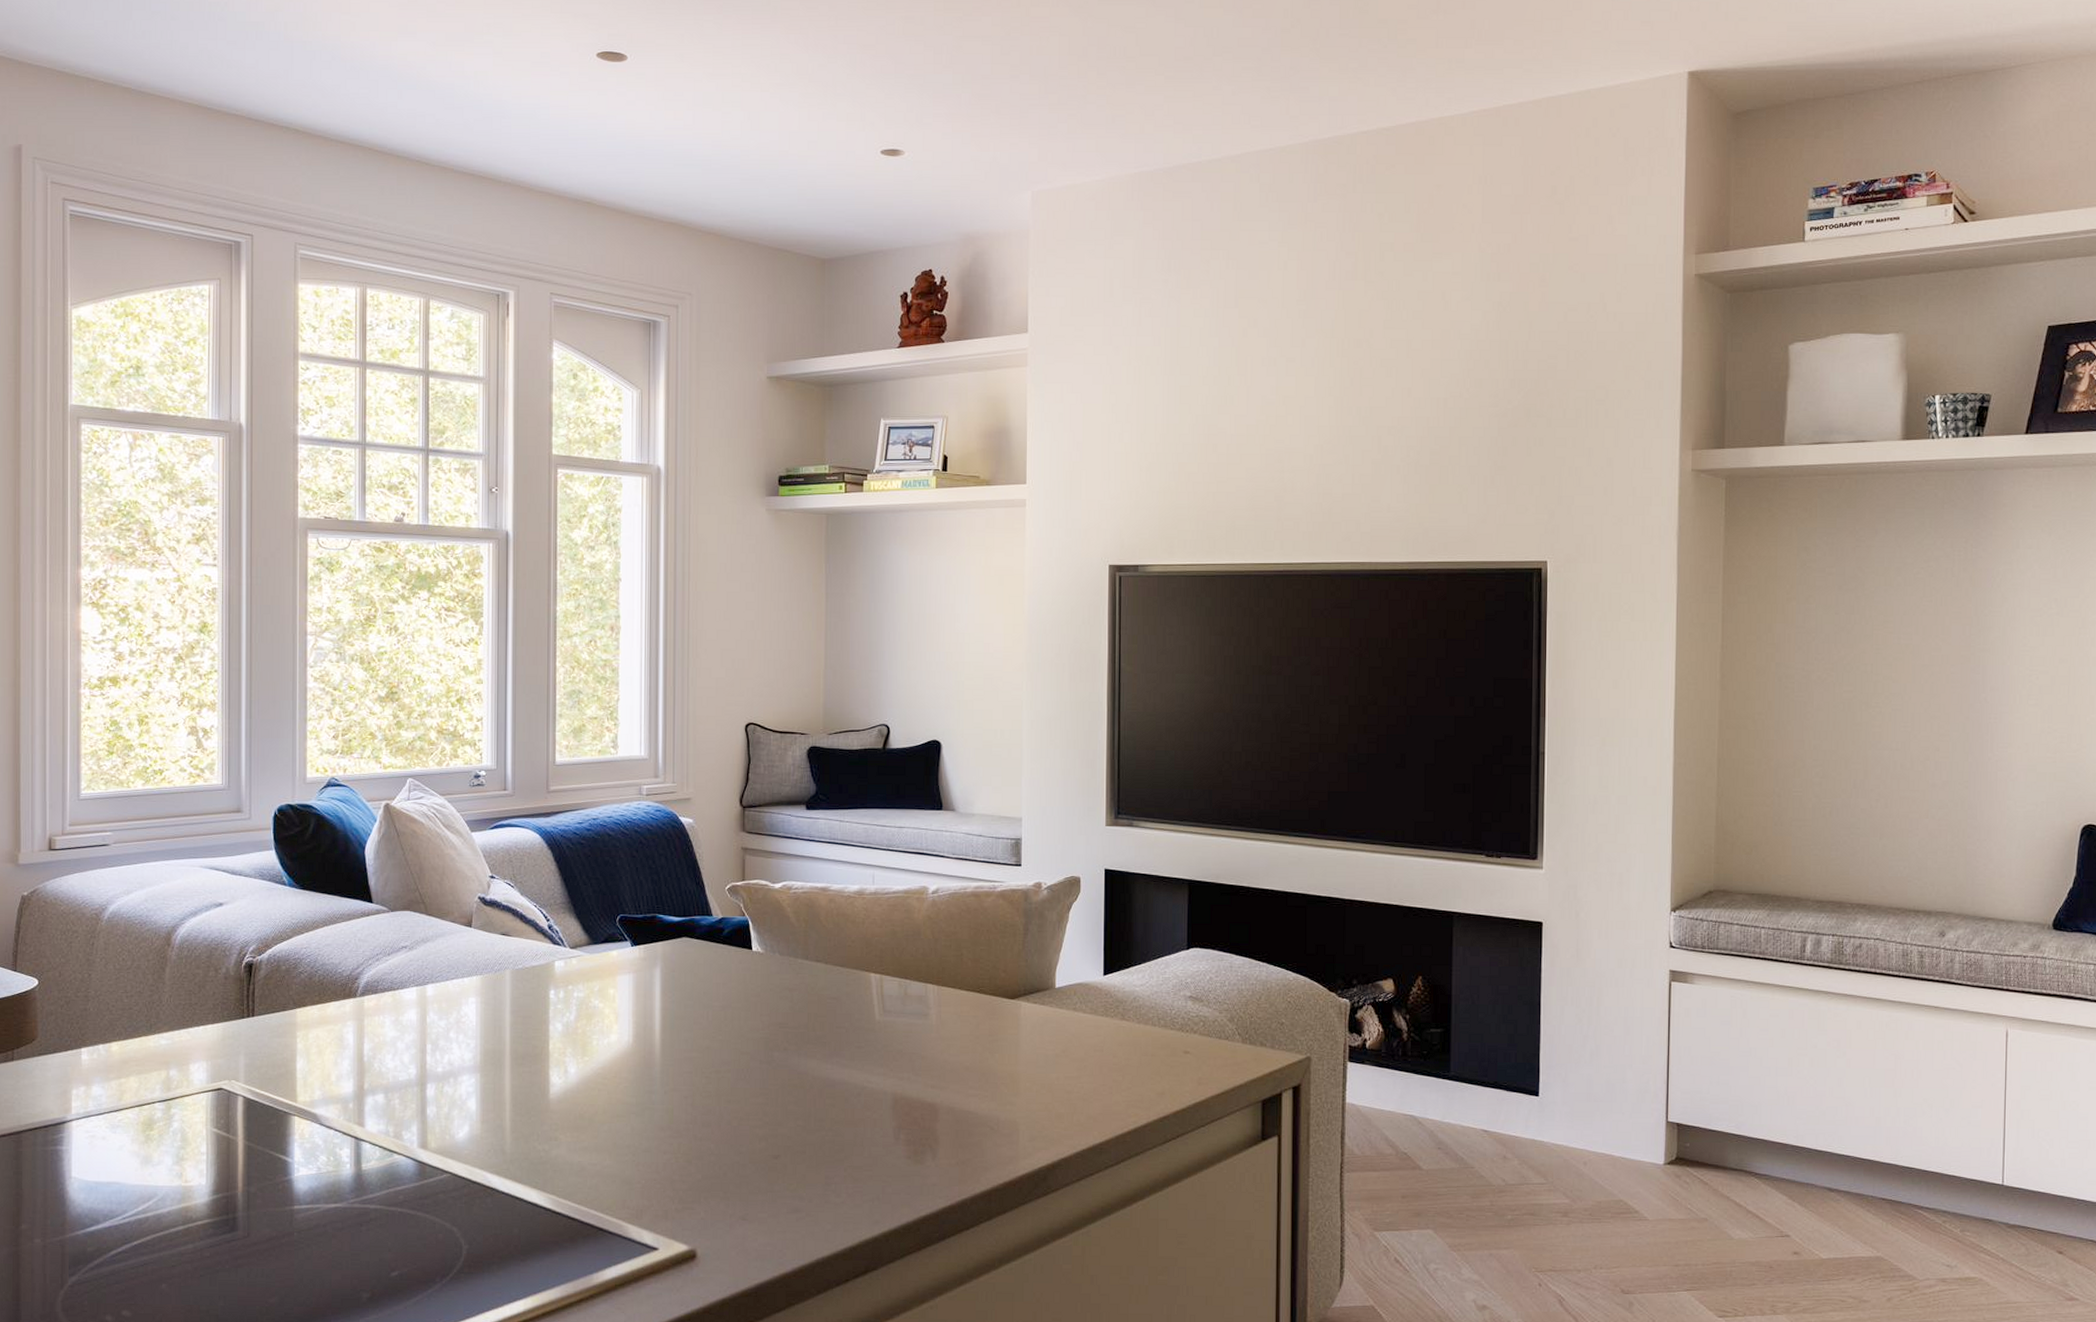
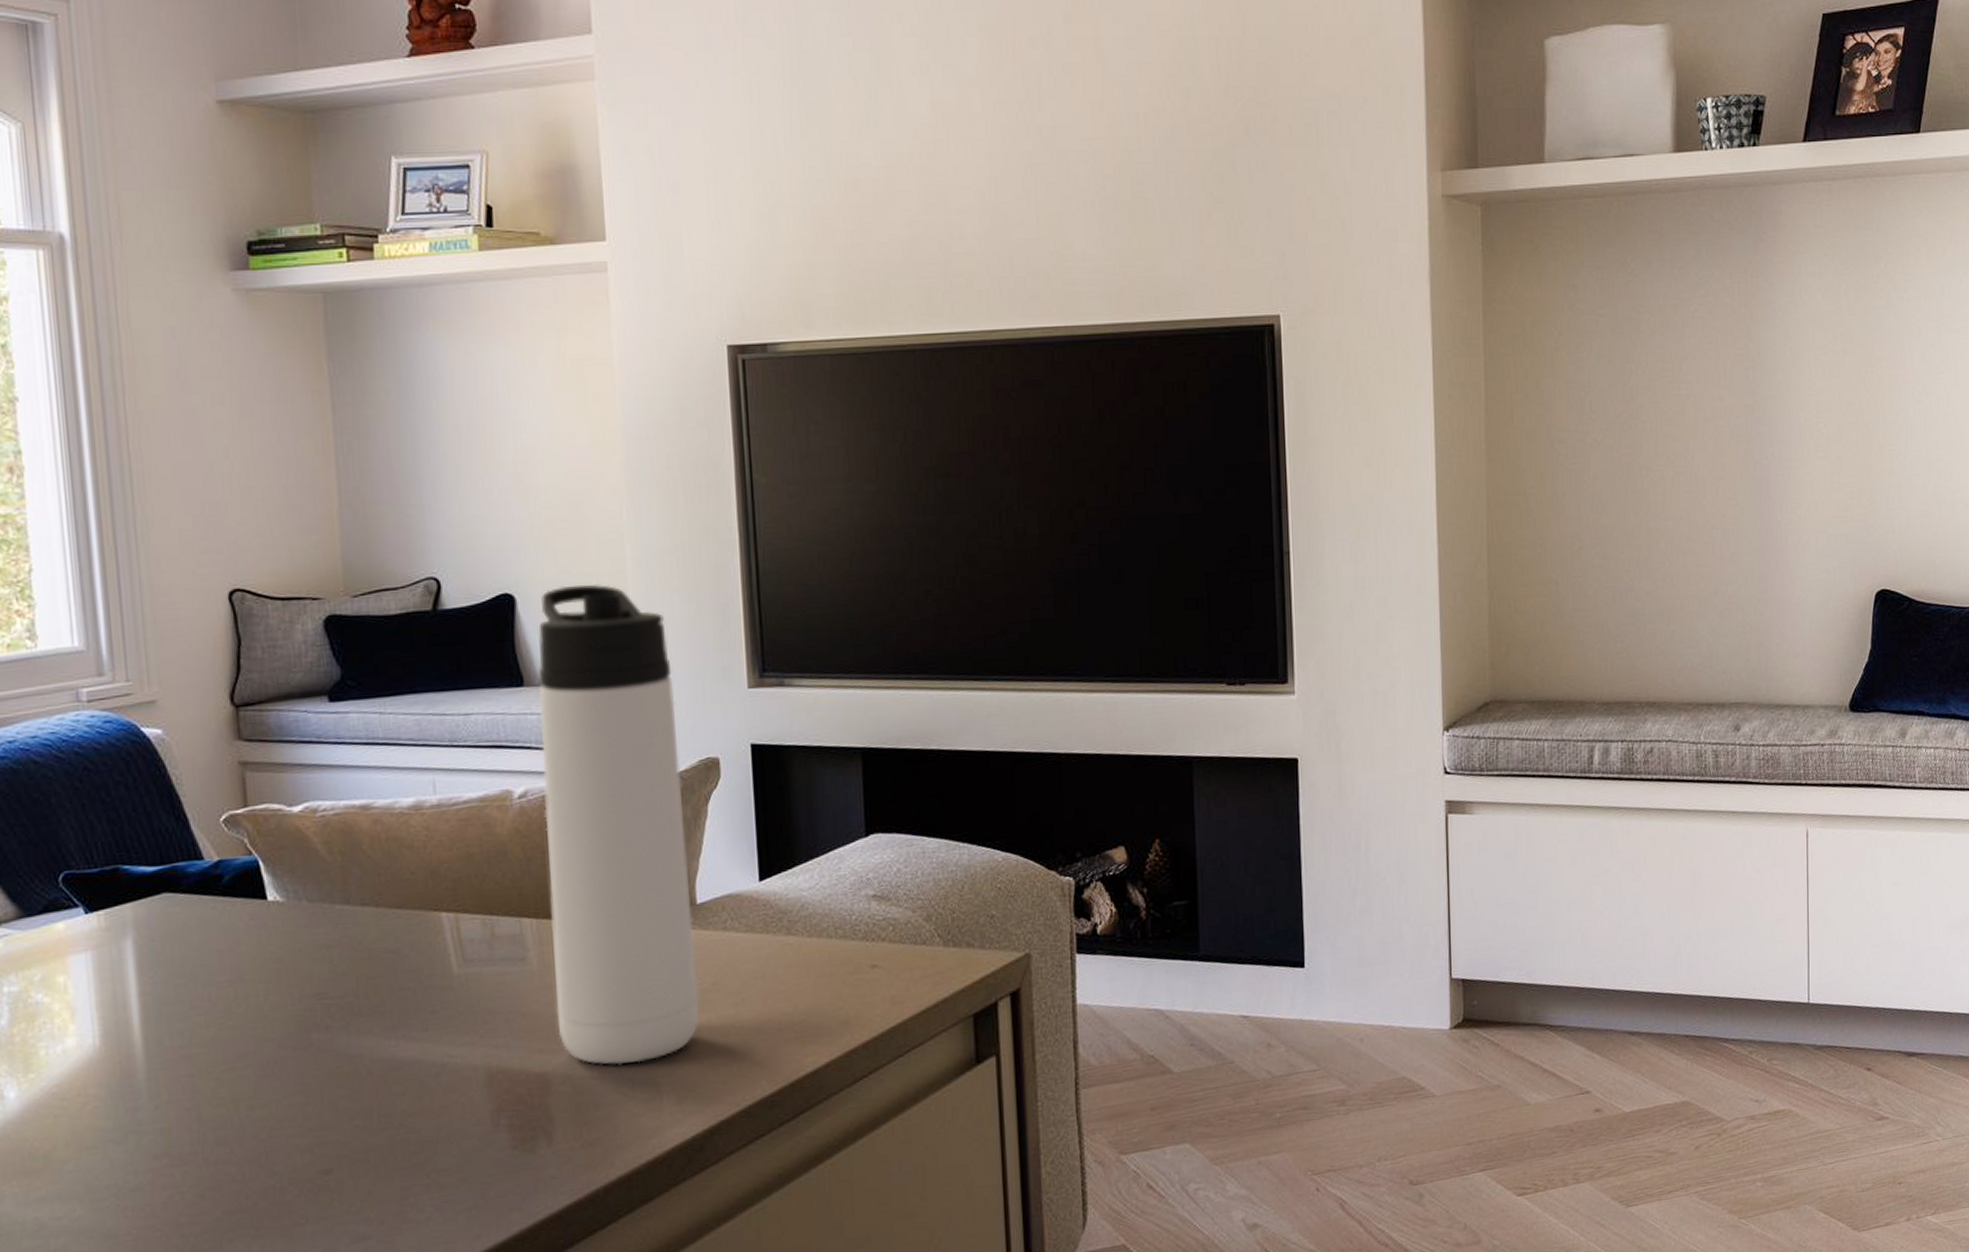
thermos bottle: none [946,737,1052,1105] -> present [538,583,700,1065]

